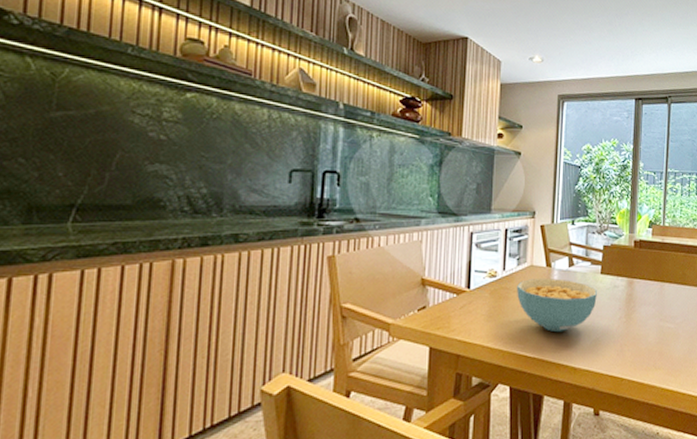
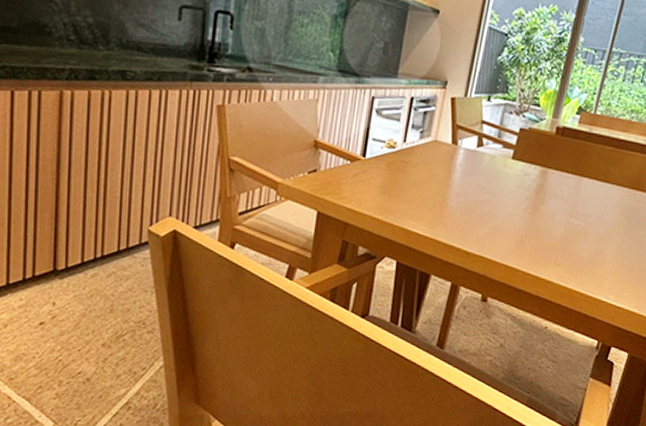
cereal bowl: present [517,279,597,333] -> none [415,155,505,215]

